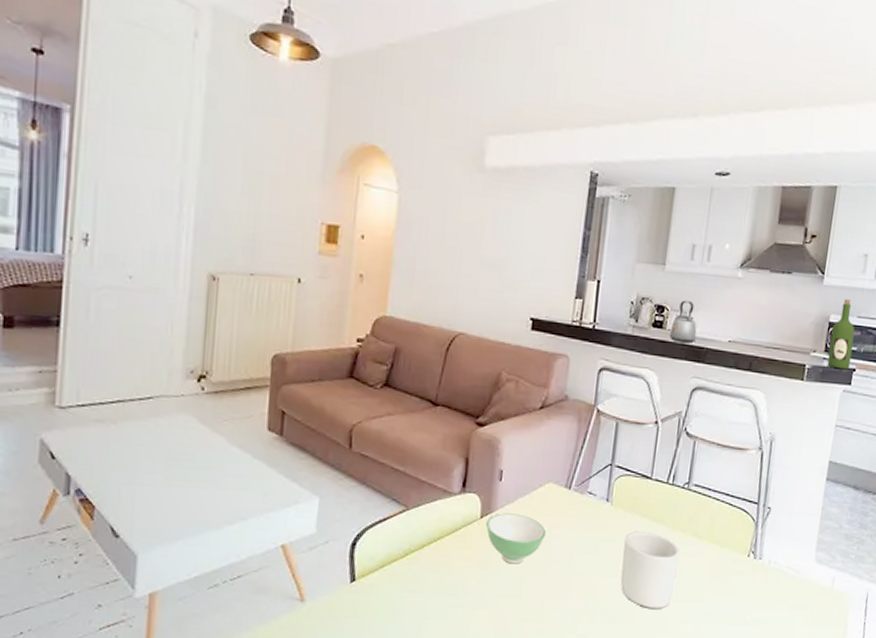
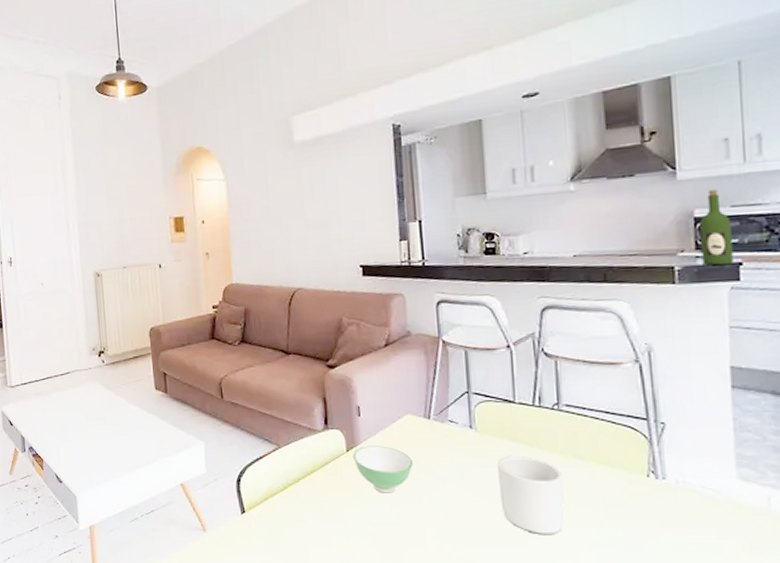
kettle: present [670,300,697,343] -> none [505,223,535,265]

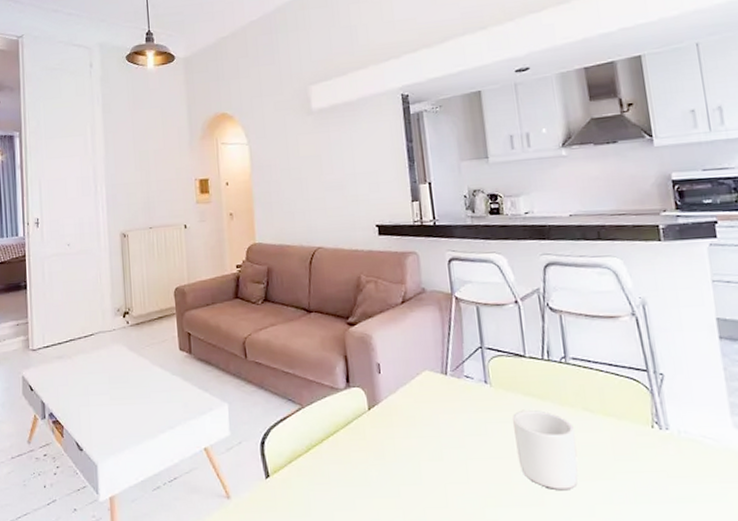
bowl: present [353,445,414,493] -> none [375,403,433,452]
wine bottle: present [700,189,734,266] -> none [677,155,710,224]

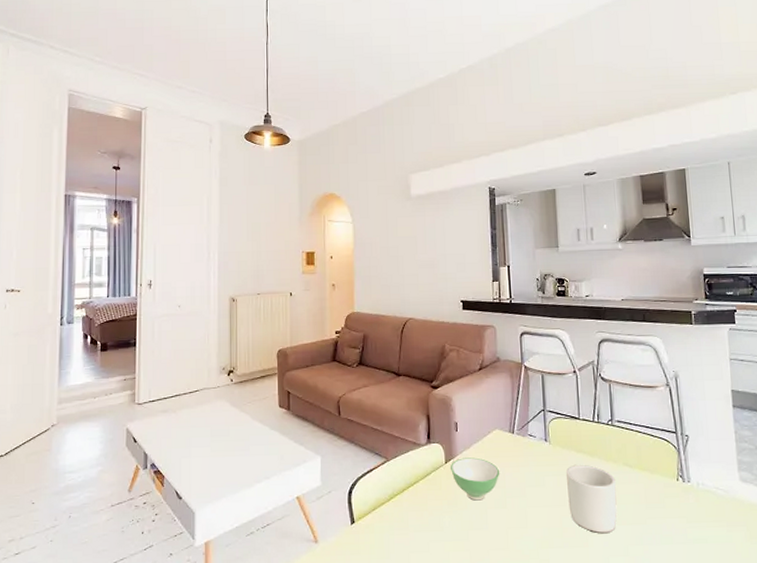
bowl: none [375,403,433,452] -> present [451,457,500,501]

